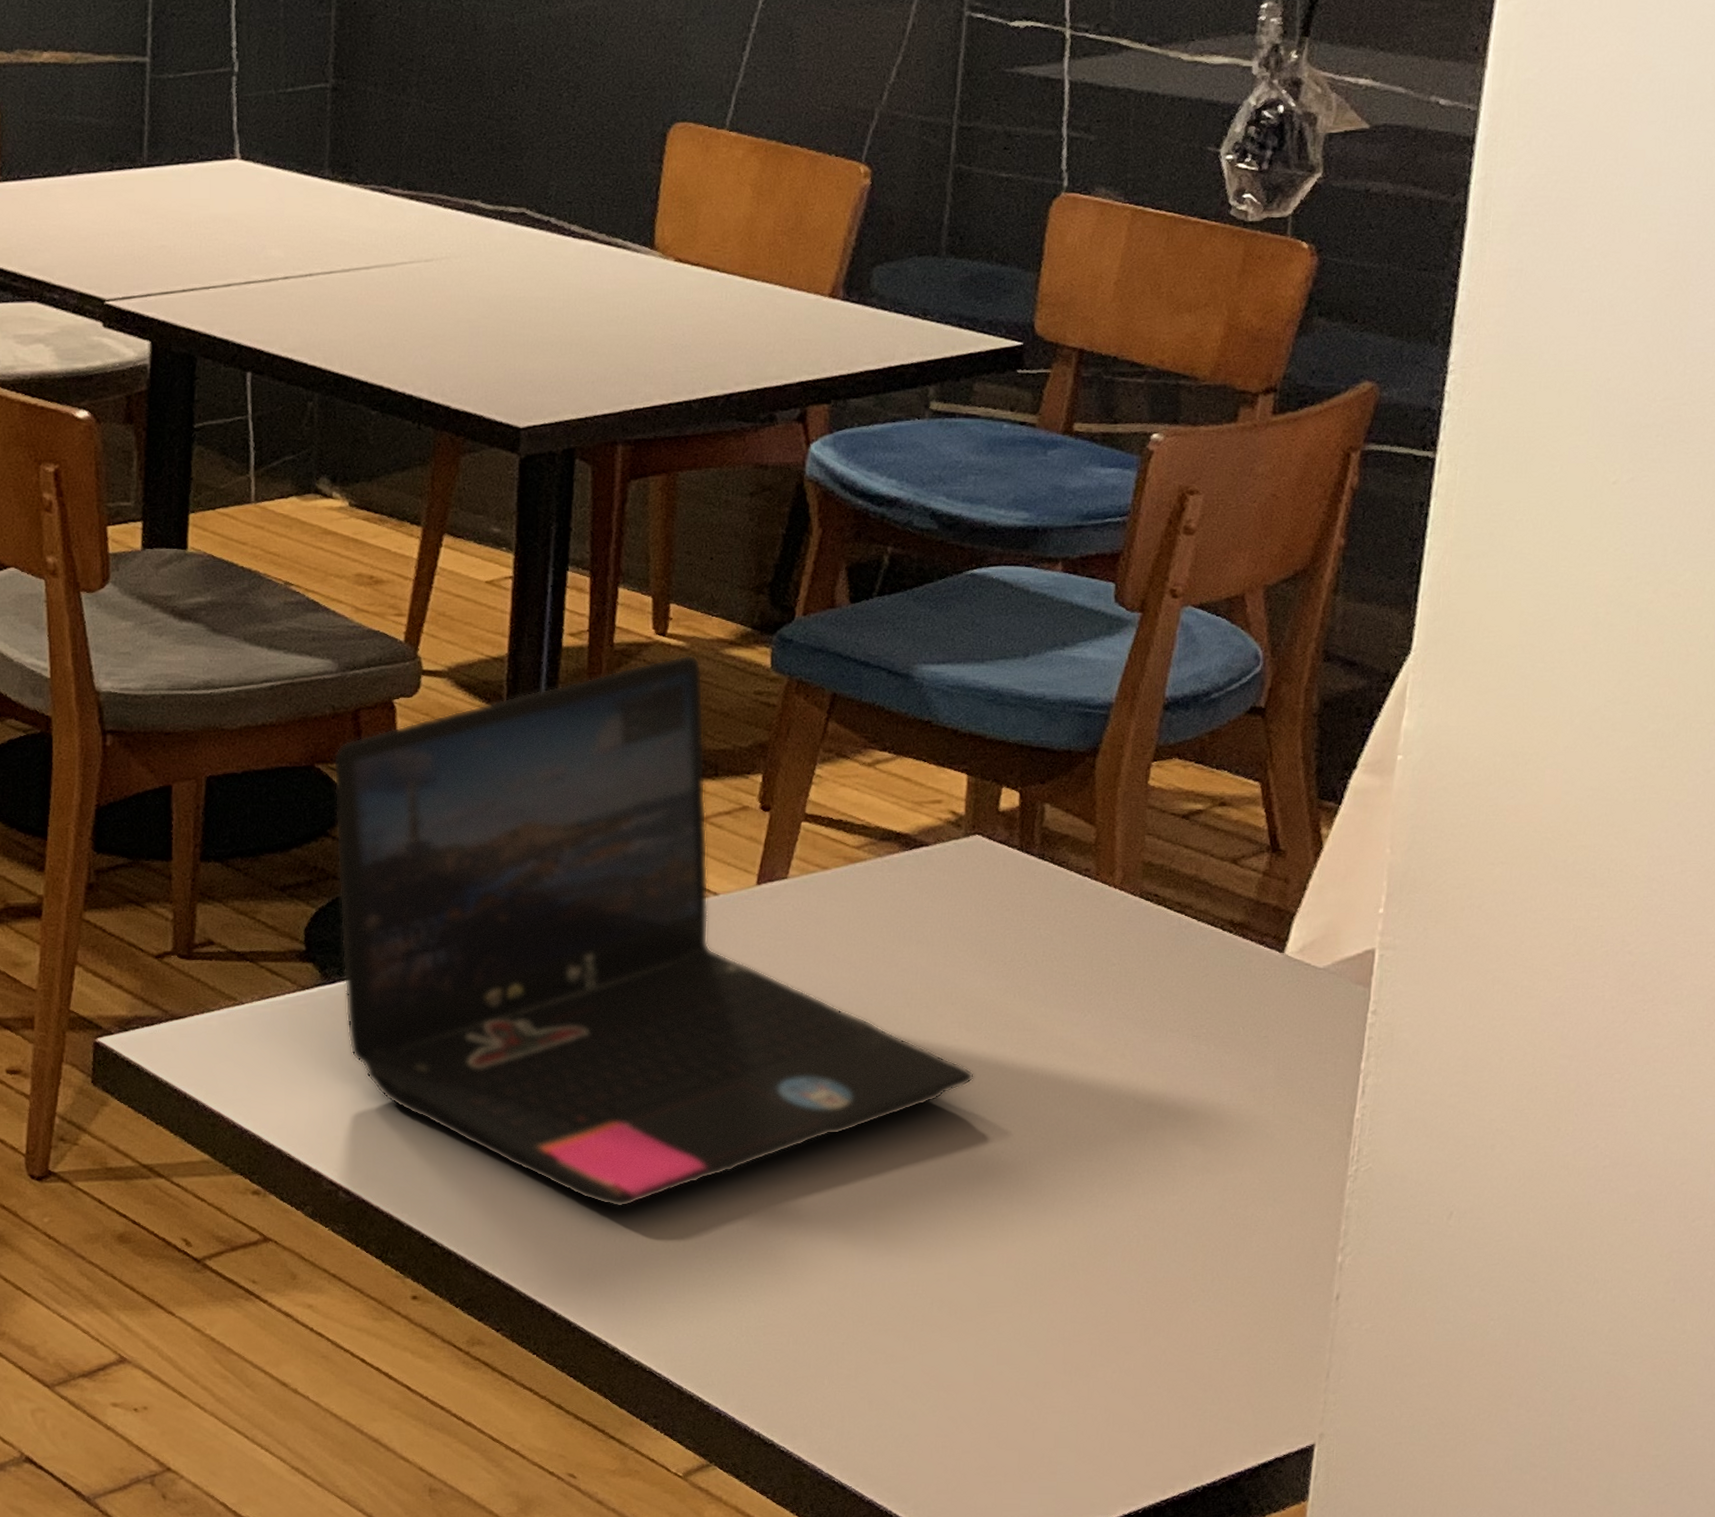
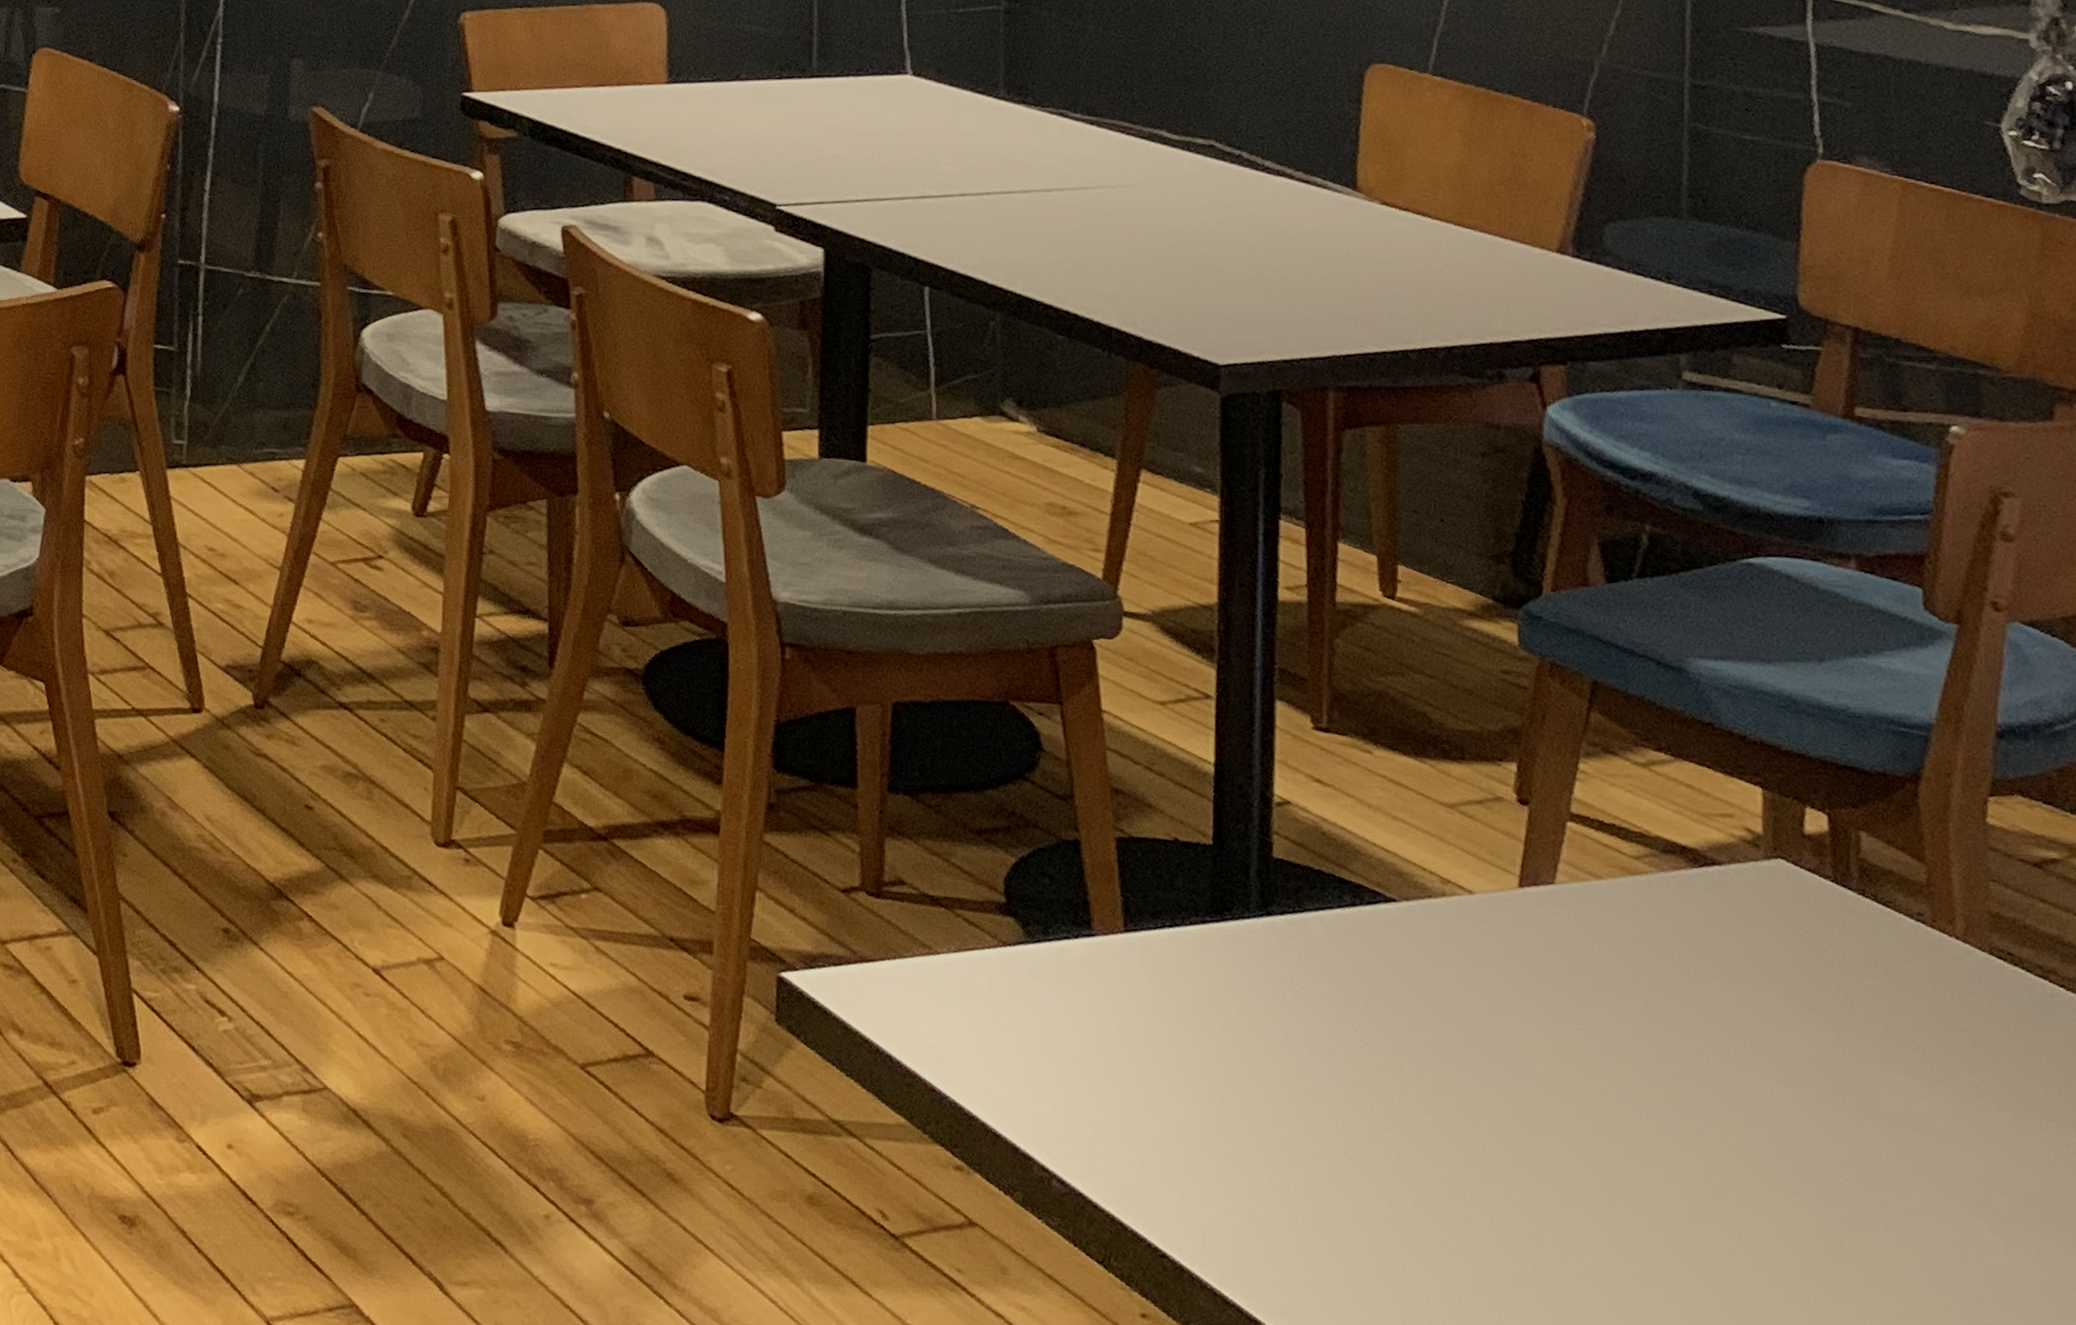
laptop: present [333,654,975,1208] -> none [1029,621,1802,1244]

